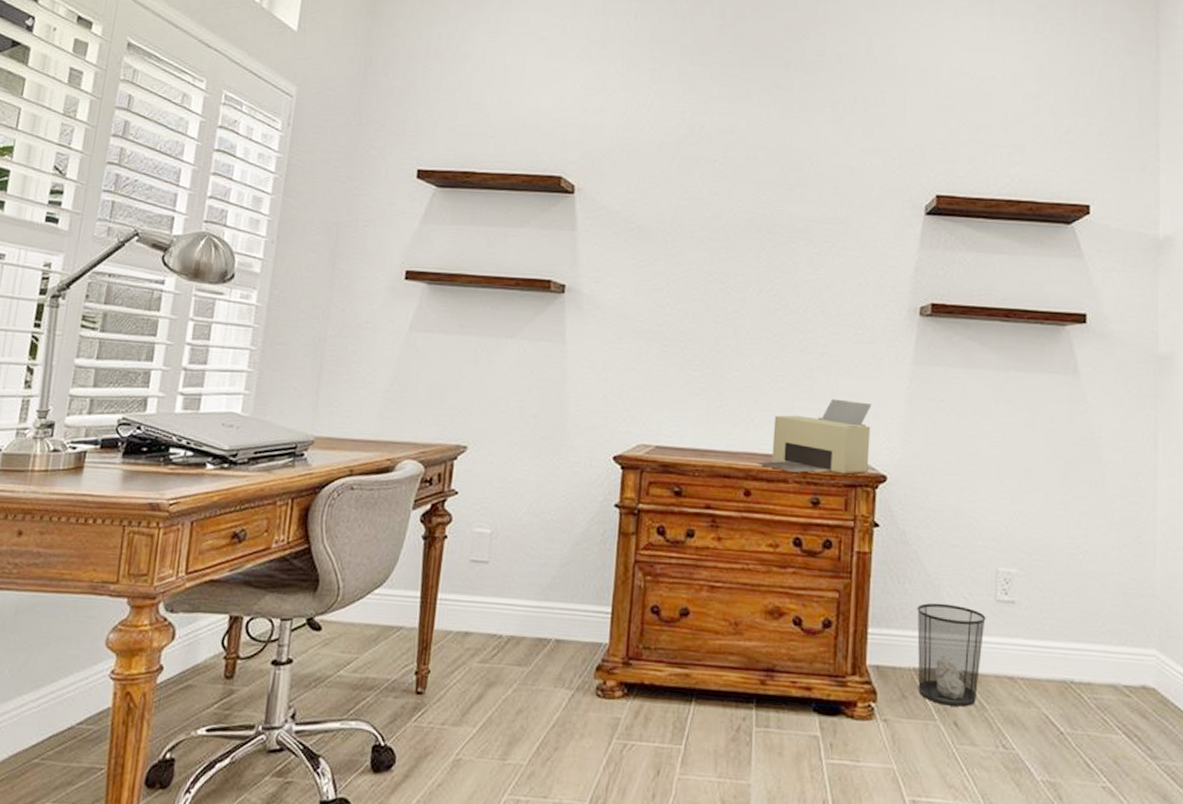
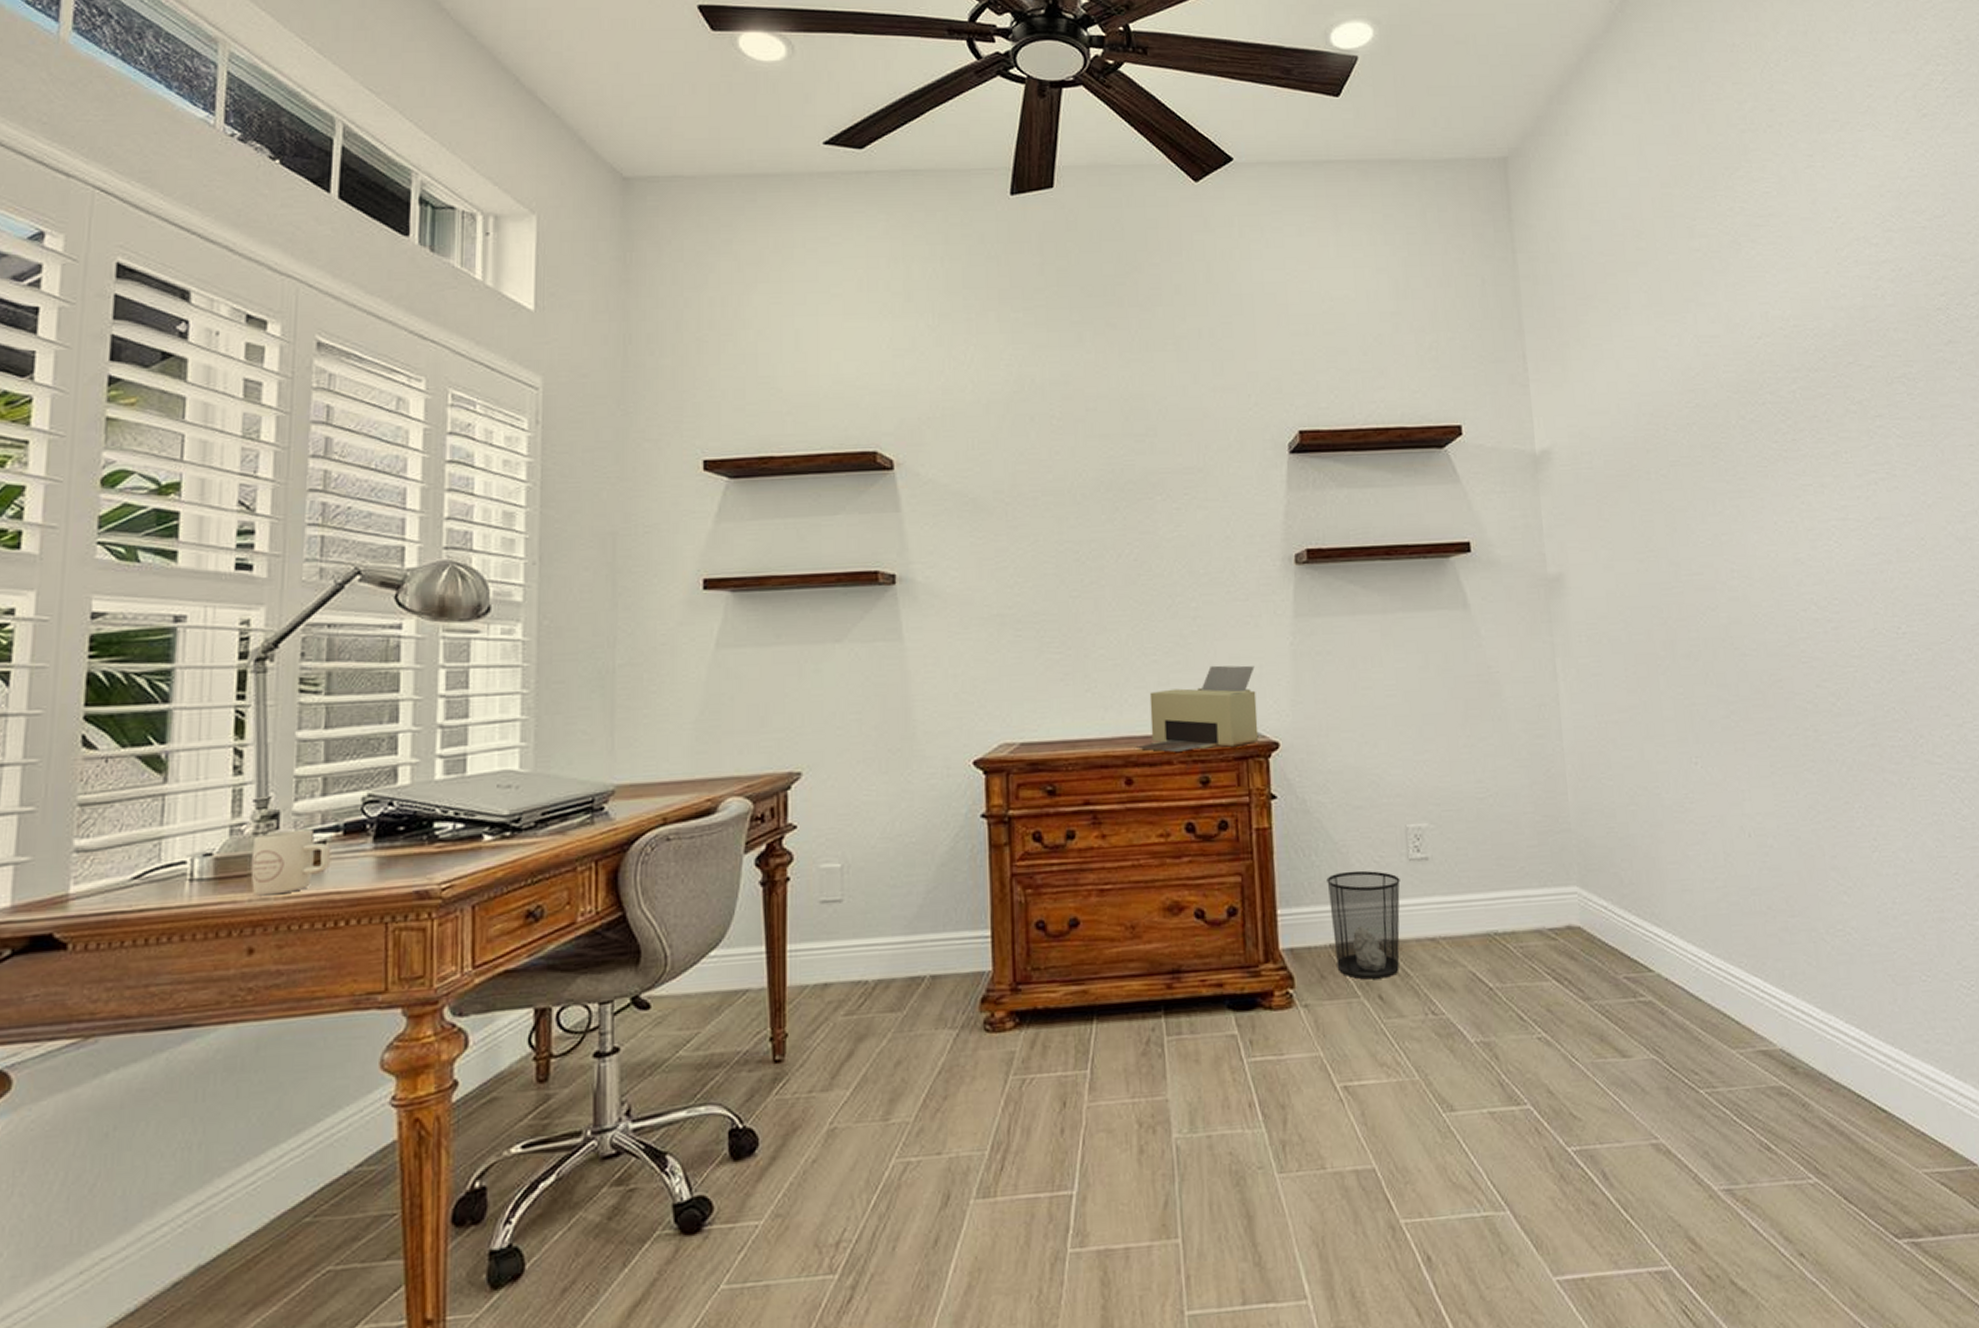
mug: none [27,438,90,490] -> present [250,829,331,896]

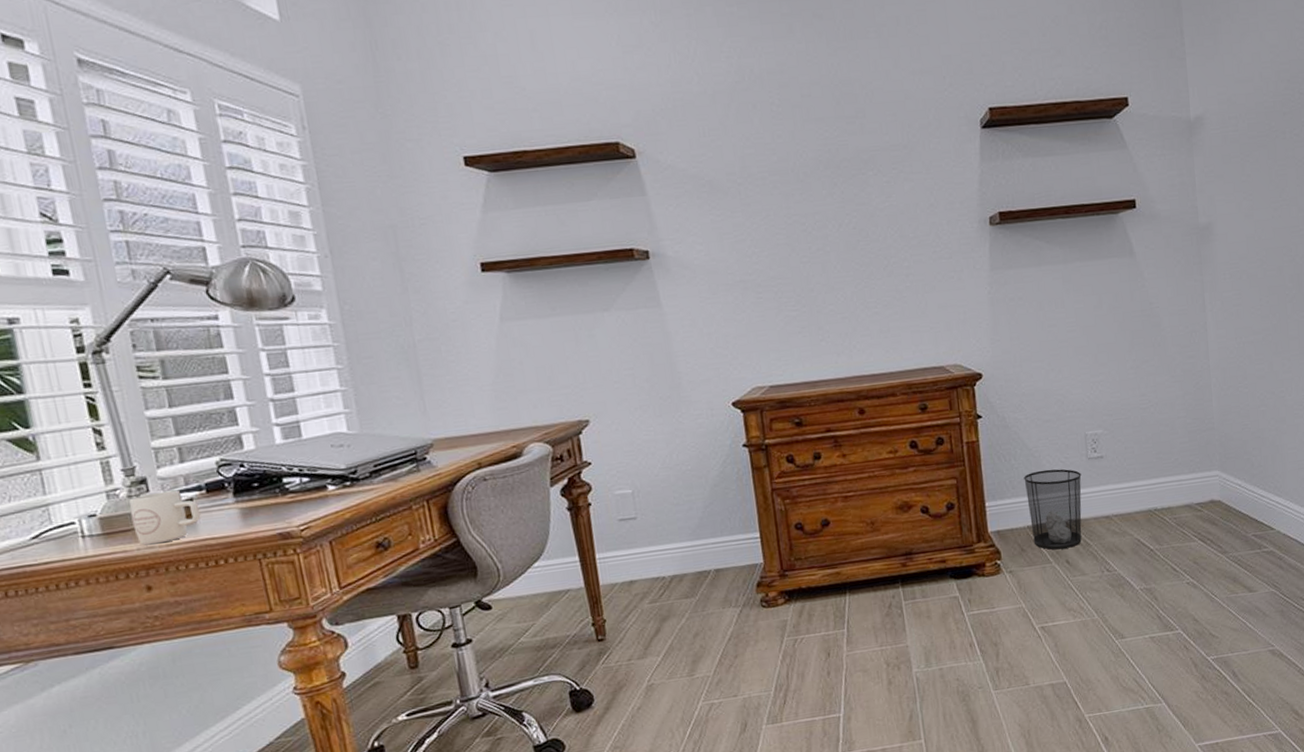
printer: present [1133,665,1259,752] -> none [863,312,966,386]

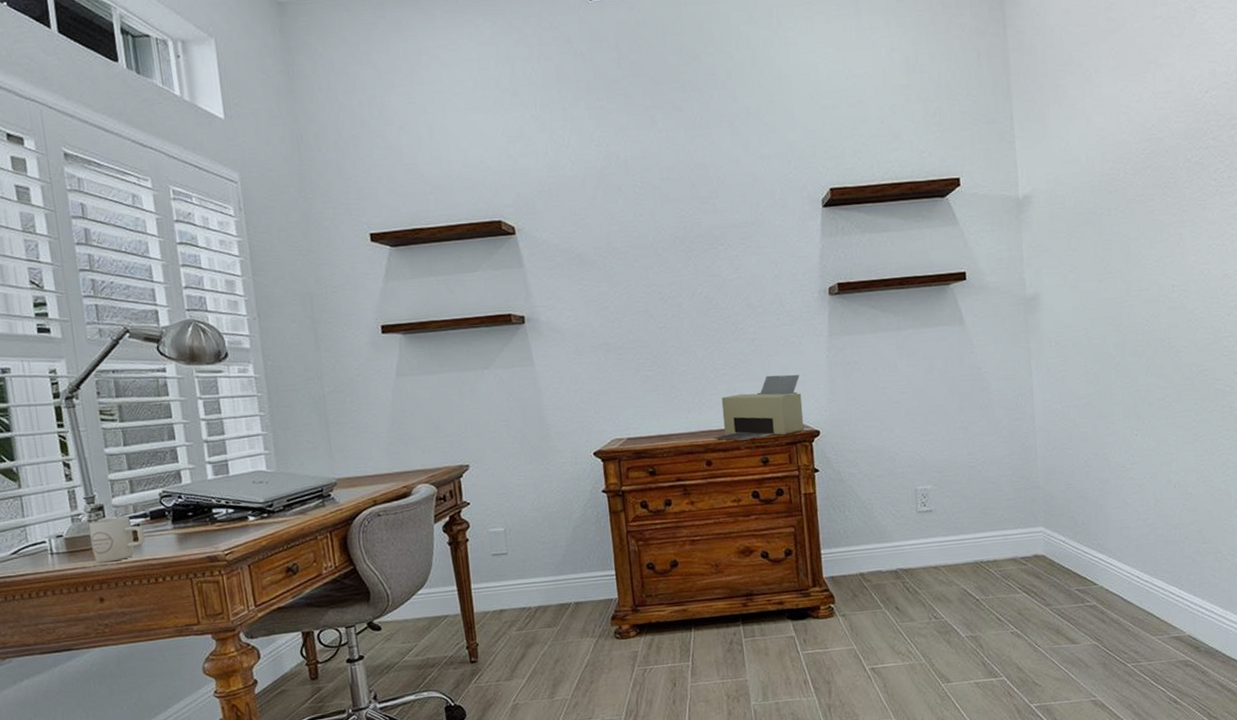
printer: none [863,312,966,386] -> present [711,374,805,441]
waste bin: present [1023,469,1082,550] -> none [857,521,911,597]

